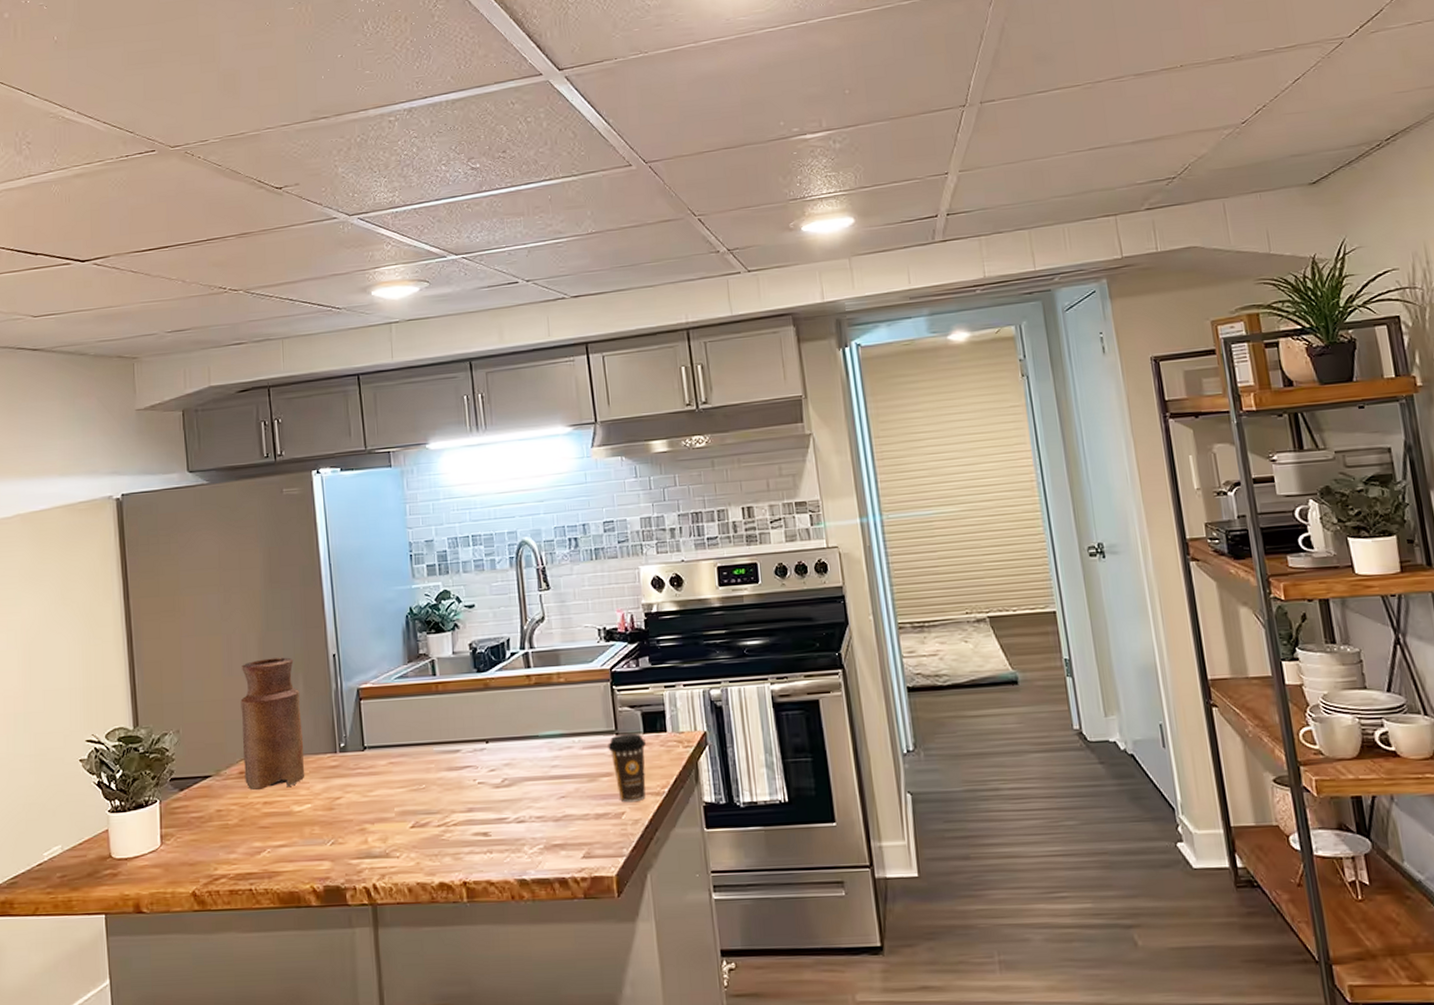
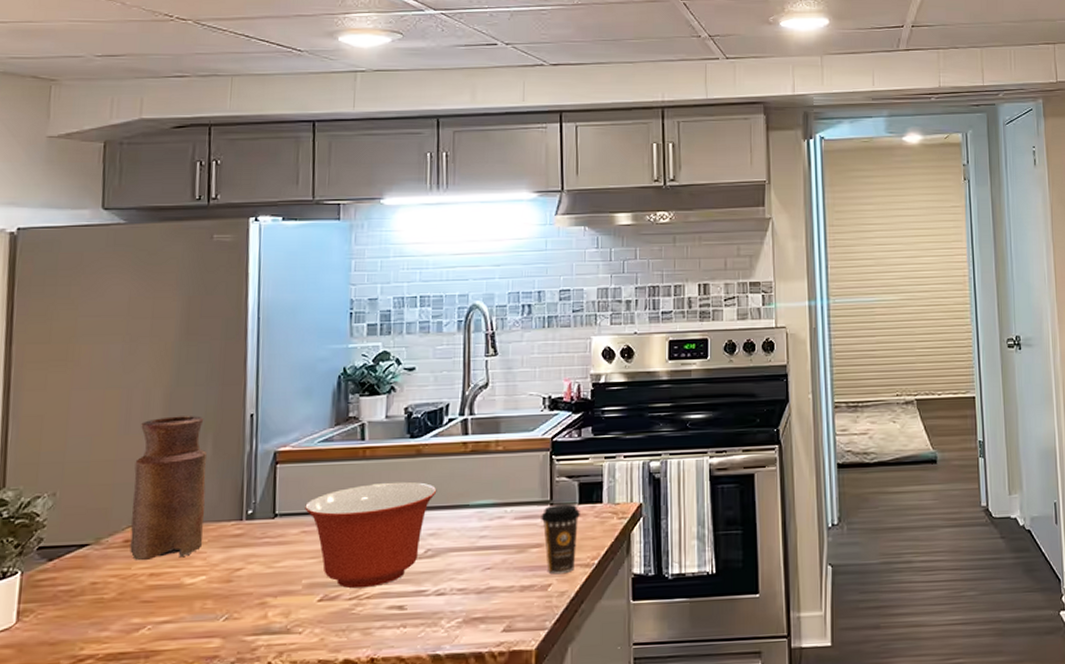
mixing bowl: none [389,714,507,816] -> present [305,481,437,589]

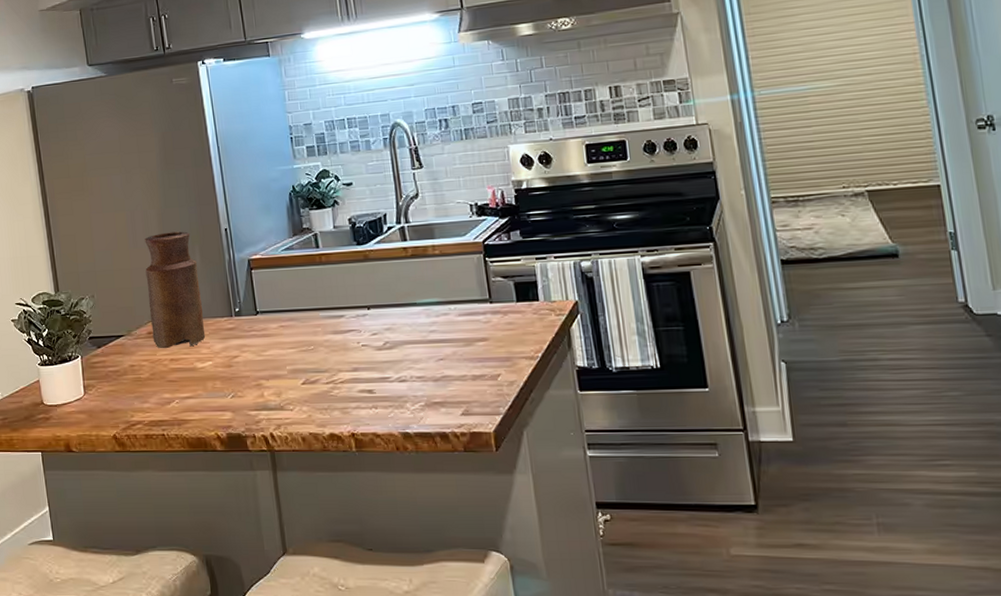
mixing bowl: present [305,481,437,589] -> none [279,283,387,374]
coffee cup: present [541,504,580,574] -> none [482,302,520,366]

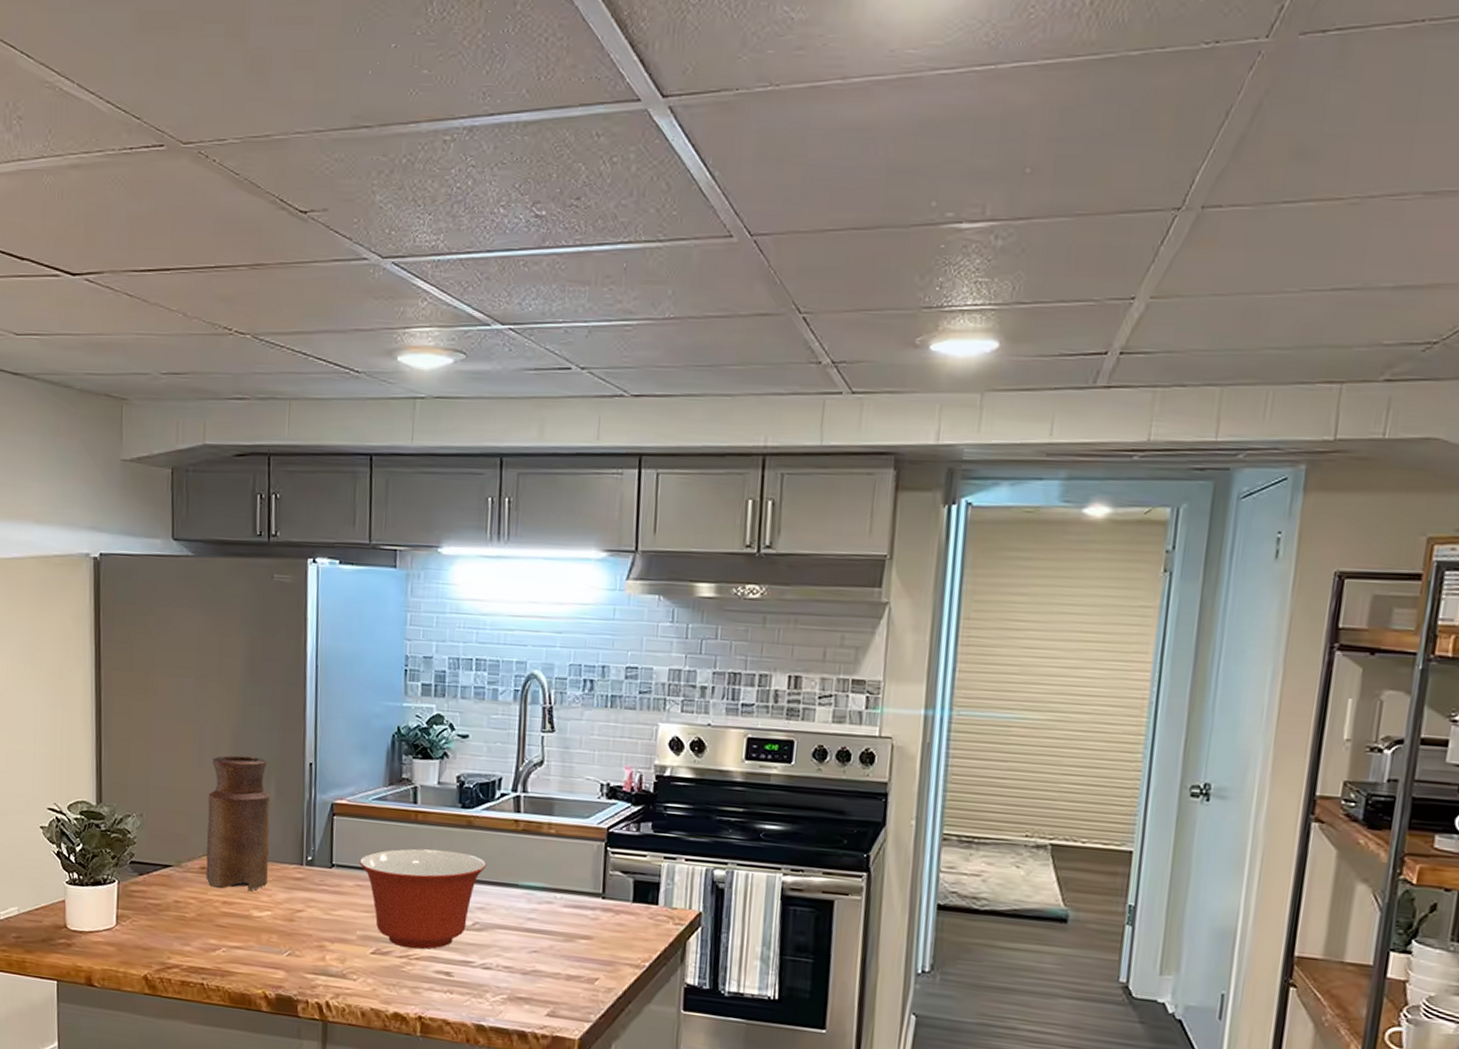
mixing bowl: none [279,283,387,374] -> present [359,848,487,949]

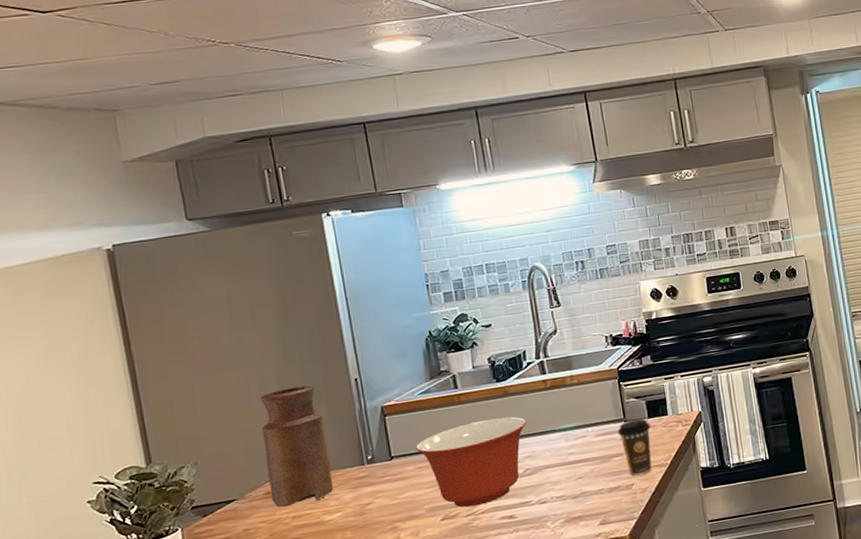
coffee cup: none [591,898,633,970] -> present [617,418,652,476]

